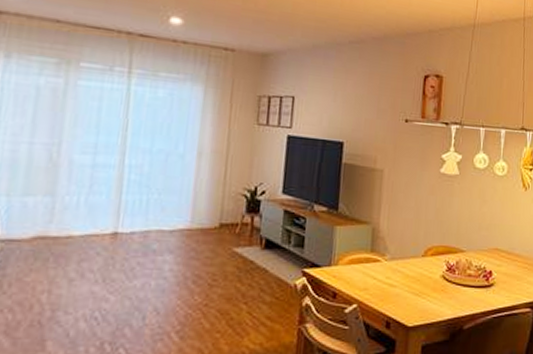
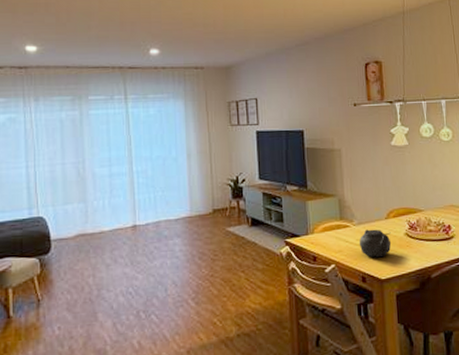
teapot: none [388,266,426,301] -> present [359,229,392,258]

